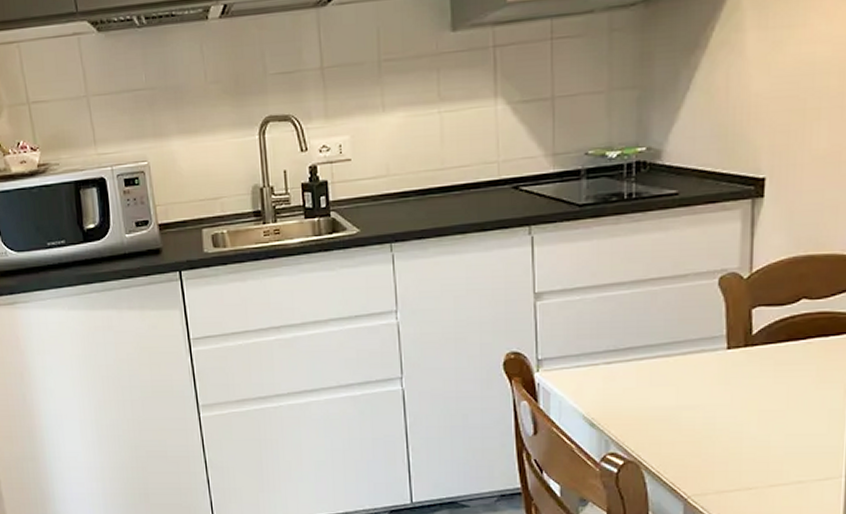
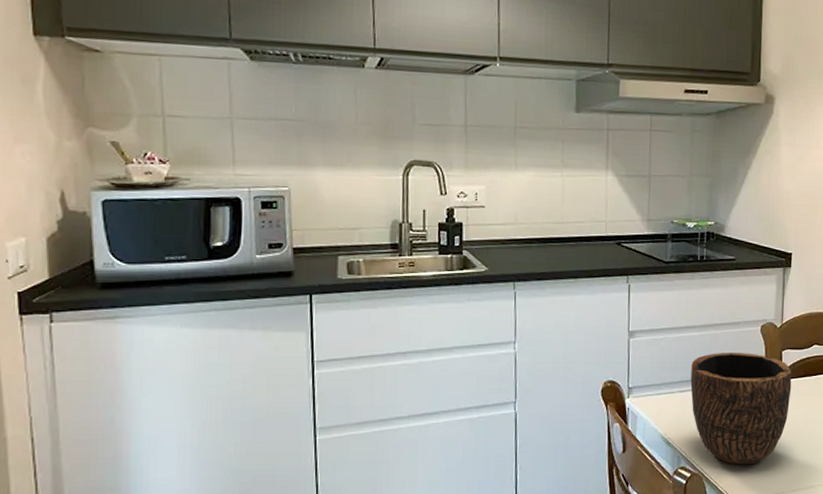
bowl: none [619,313,768,453] -> present [690,353,792,465]

